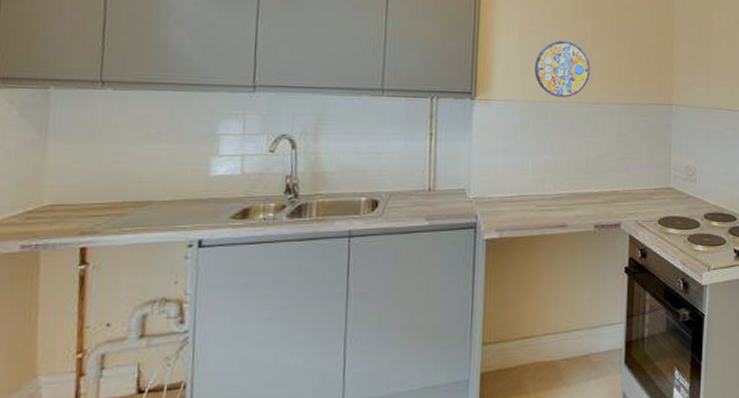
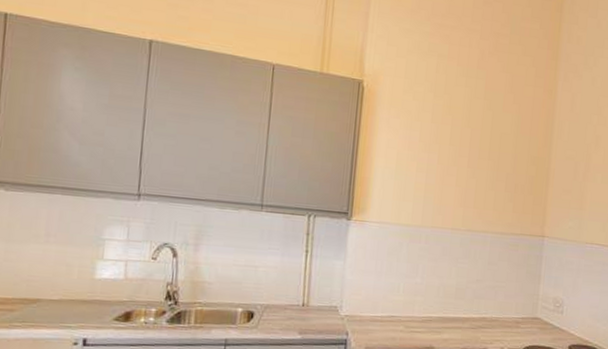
manhole cover: present [534,41,591,97] -> none [410,167,466,223]

